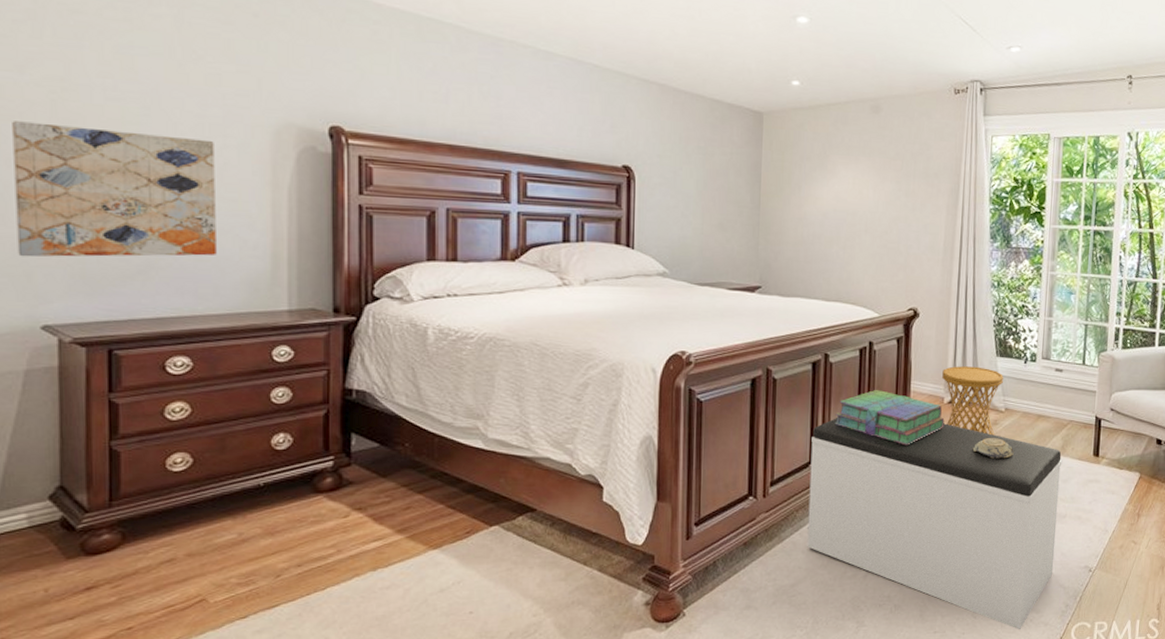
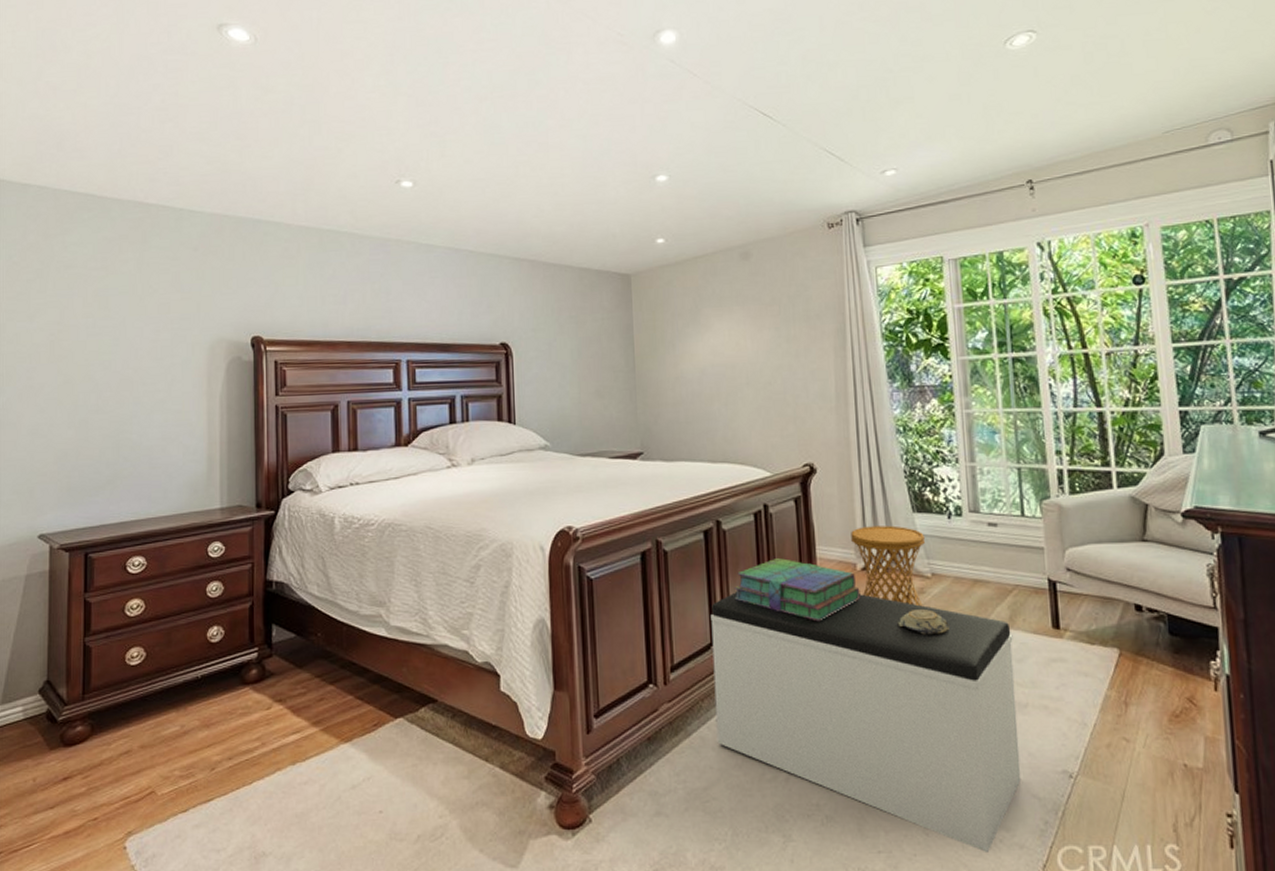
wall art: present [12,121,217,257] -> none [24,360,165,476]

